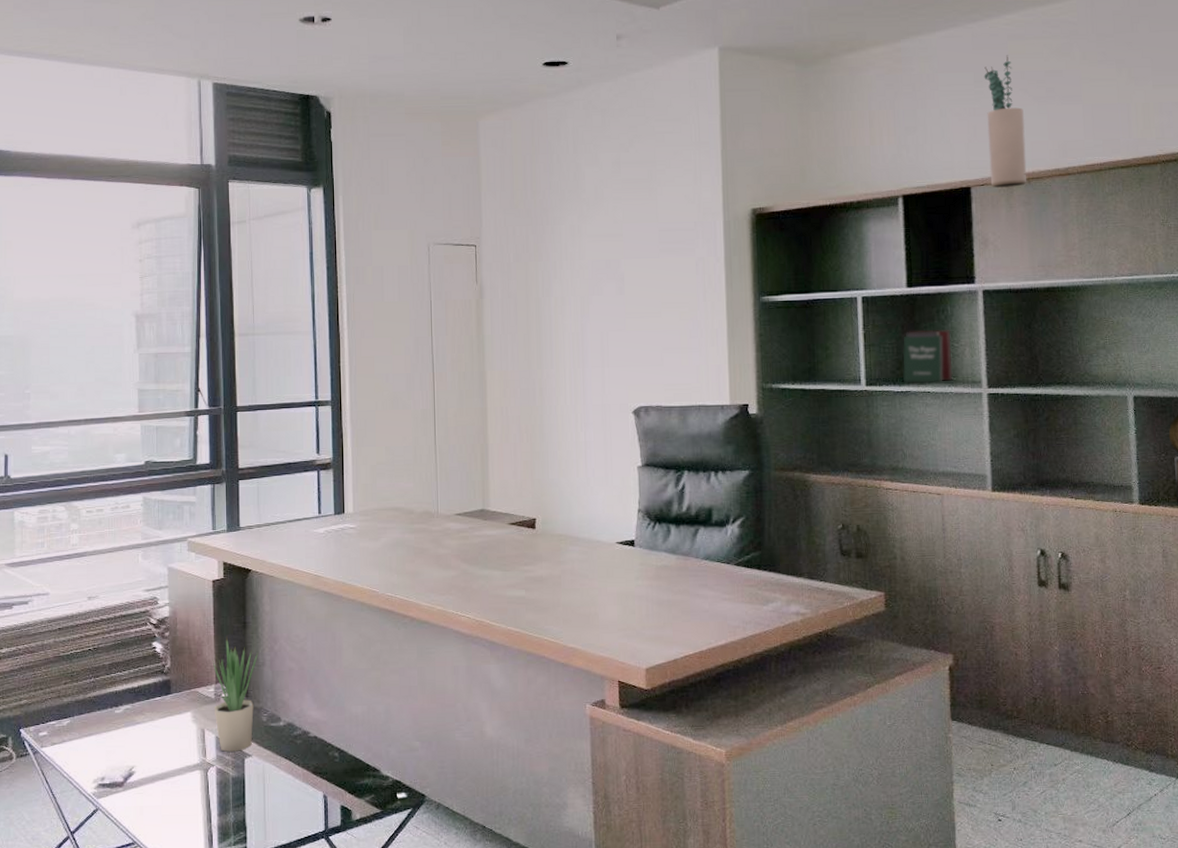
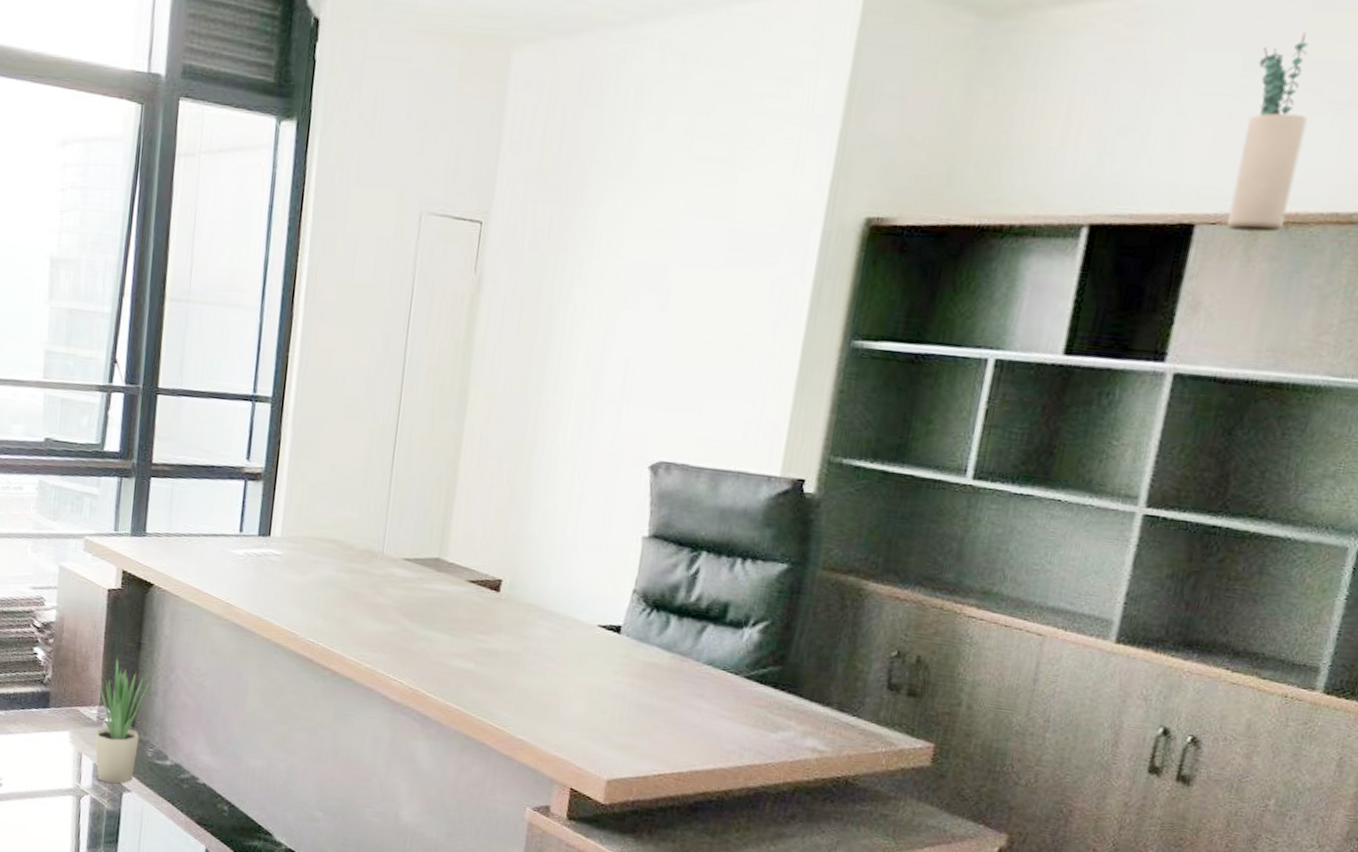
books: present [902,330,953,383] -> none [1027,414,1112,491]

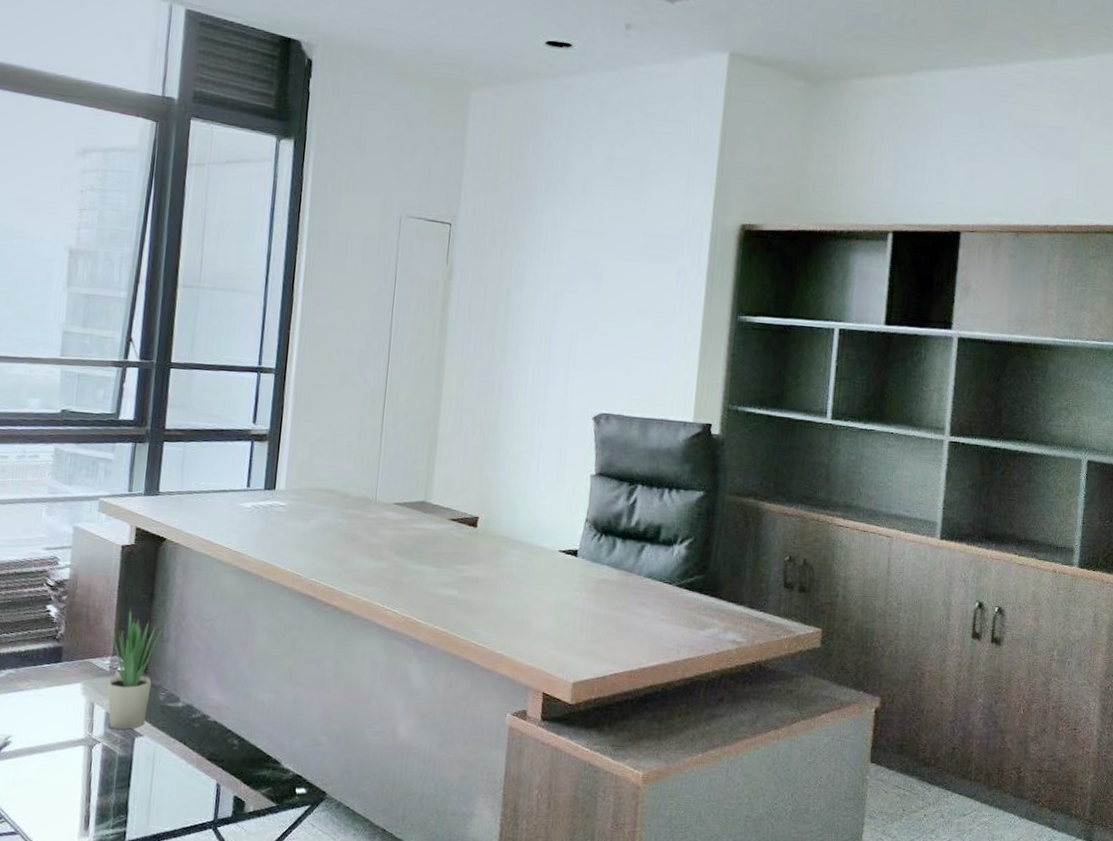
vase: present [1226,32,1309,233] -> none [980,103,1022,238]

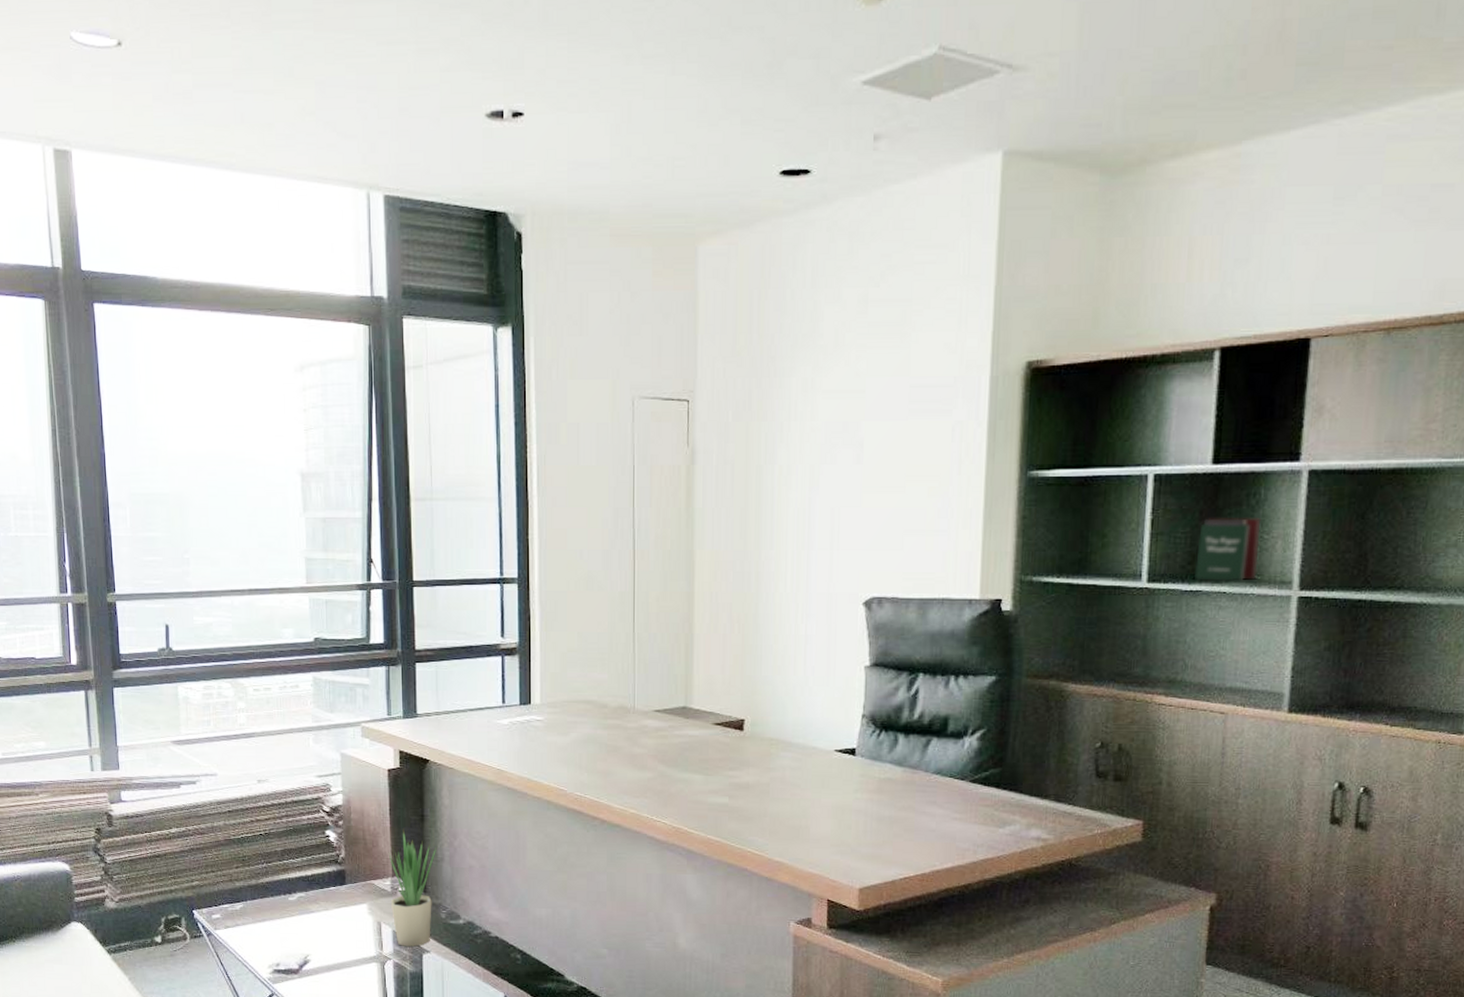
books: none [869,369,922,426] -> present [1195,518,1262,583]

